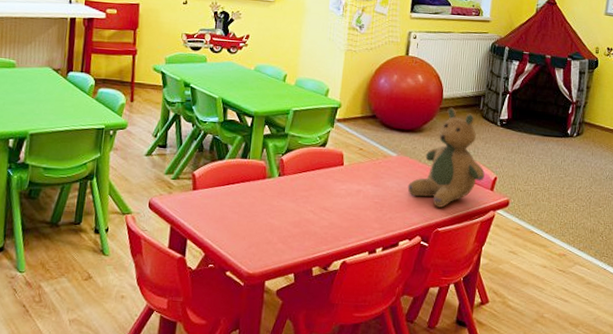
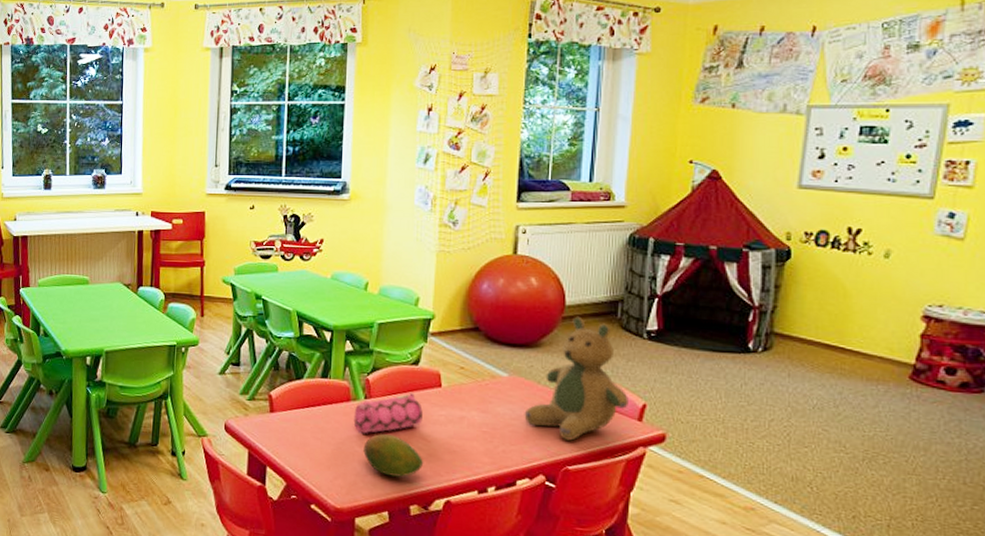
pencil case: none [268,170,327,207] -> present [353,392,423,434]
fruit: none [275,207,326,243] -> present [363,434,424,477]

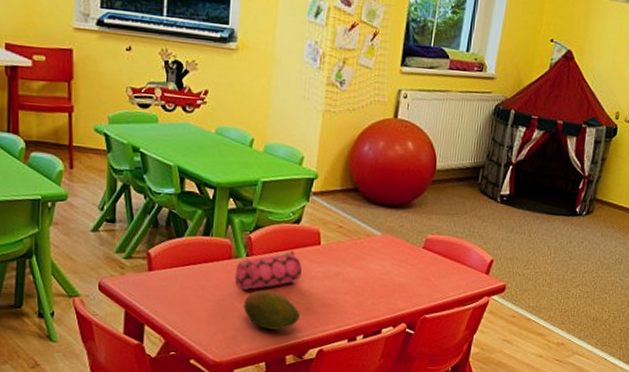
teddy bear: present [524,316,628,441] -> none [392,180,480,293]

